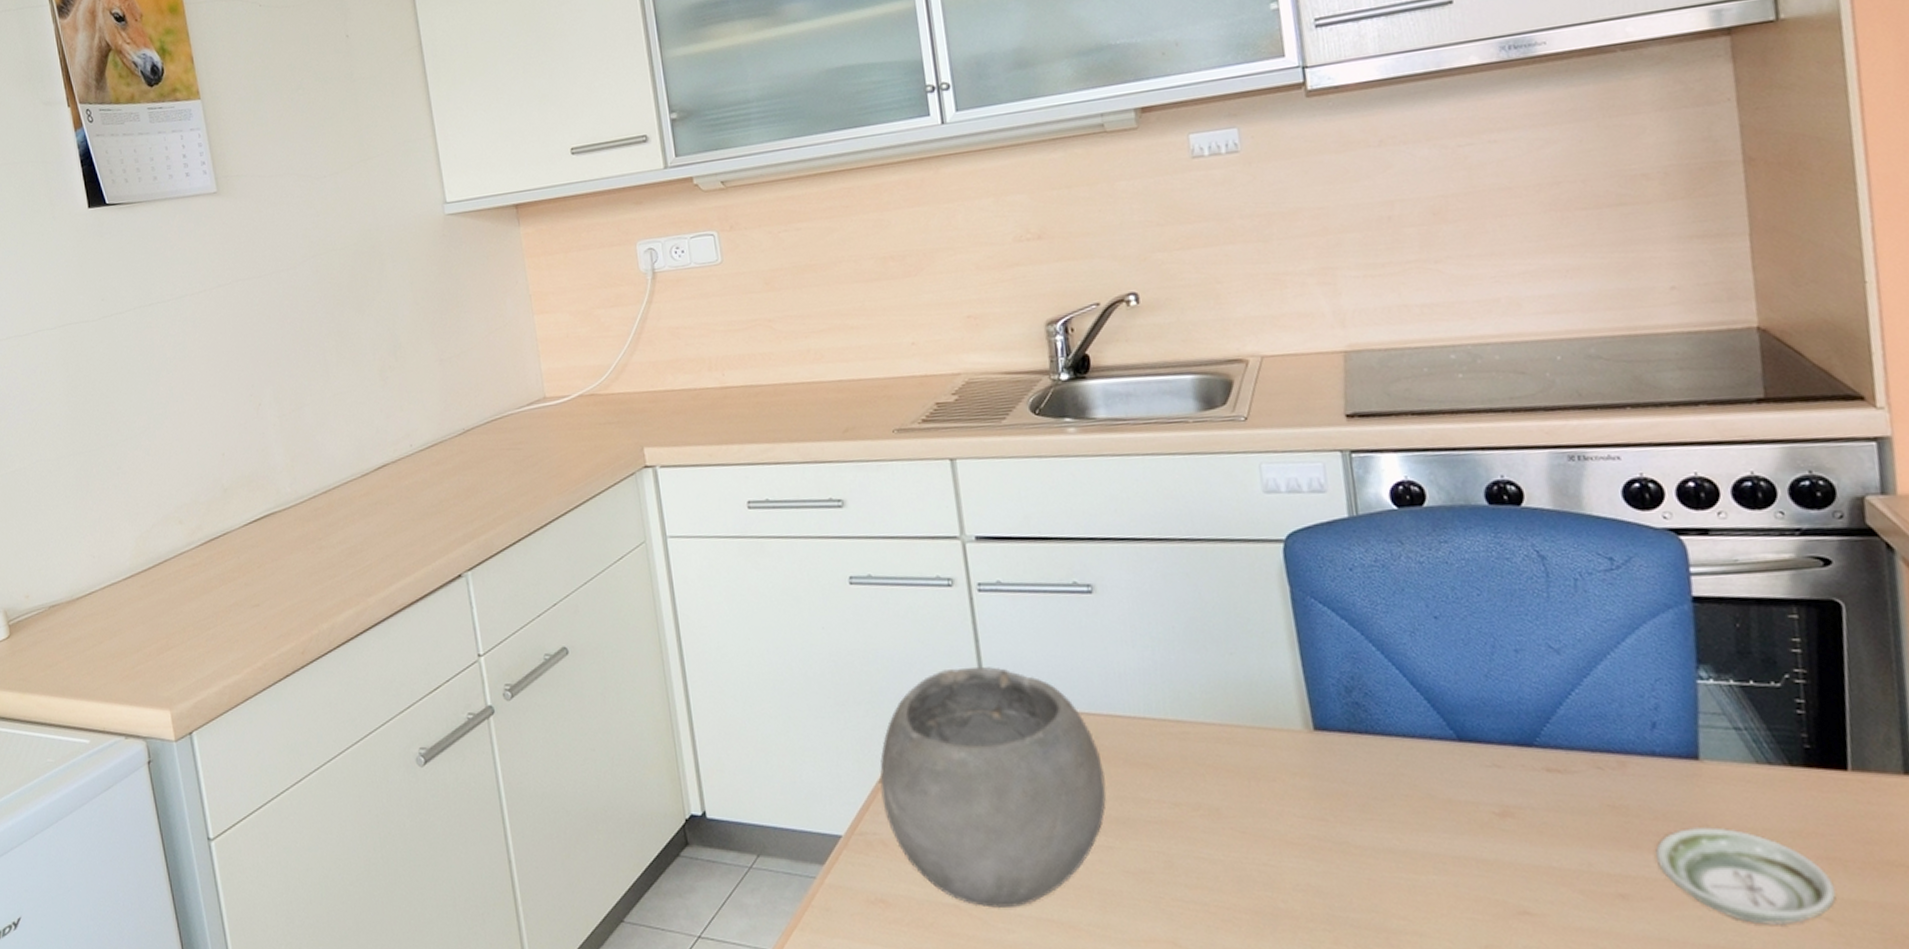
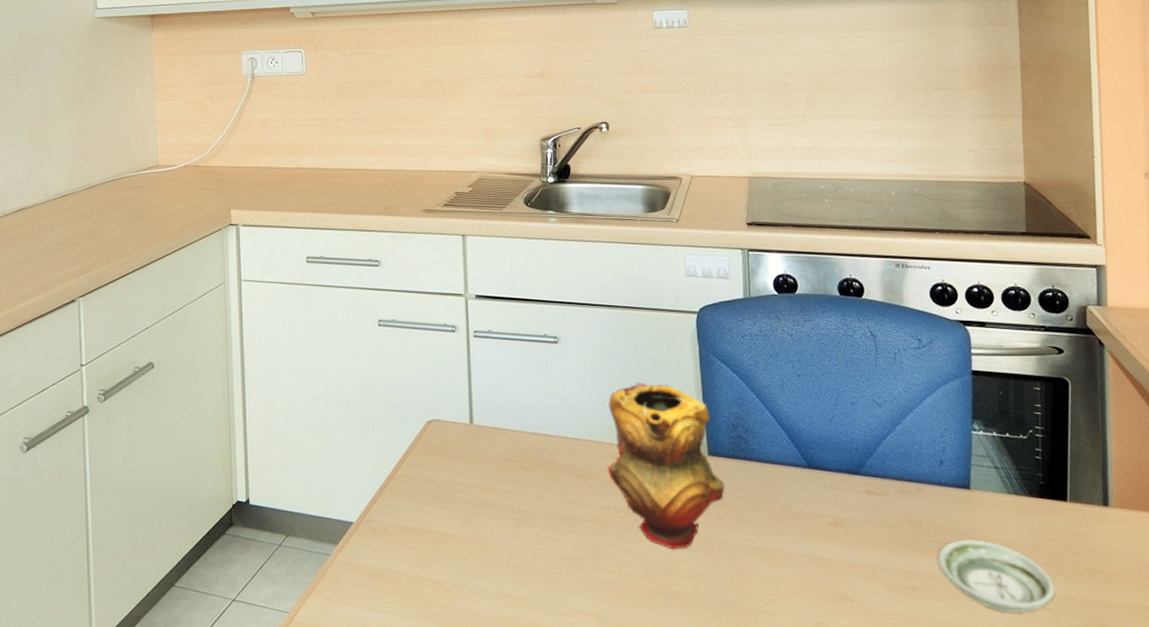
bowl: present [880,666,1106,909] -> none [387,394,555,585]
teapot: none [1169,638,1341,856] -> present [607,383,725,550]

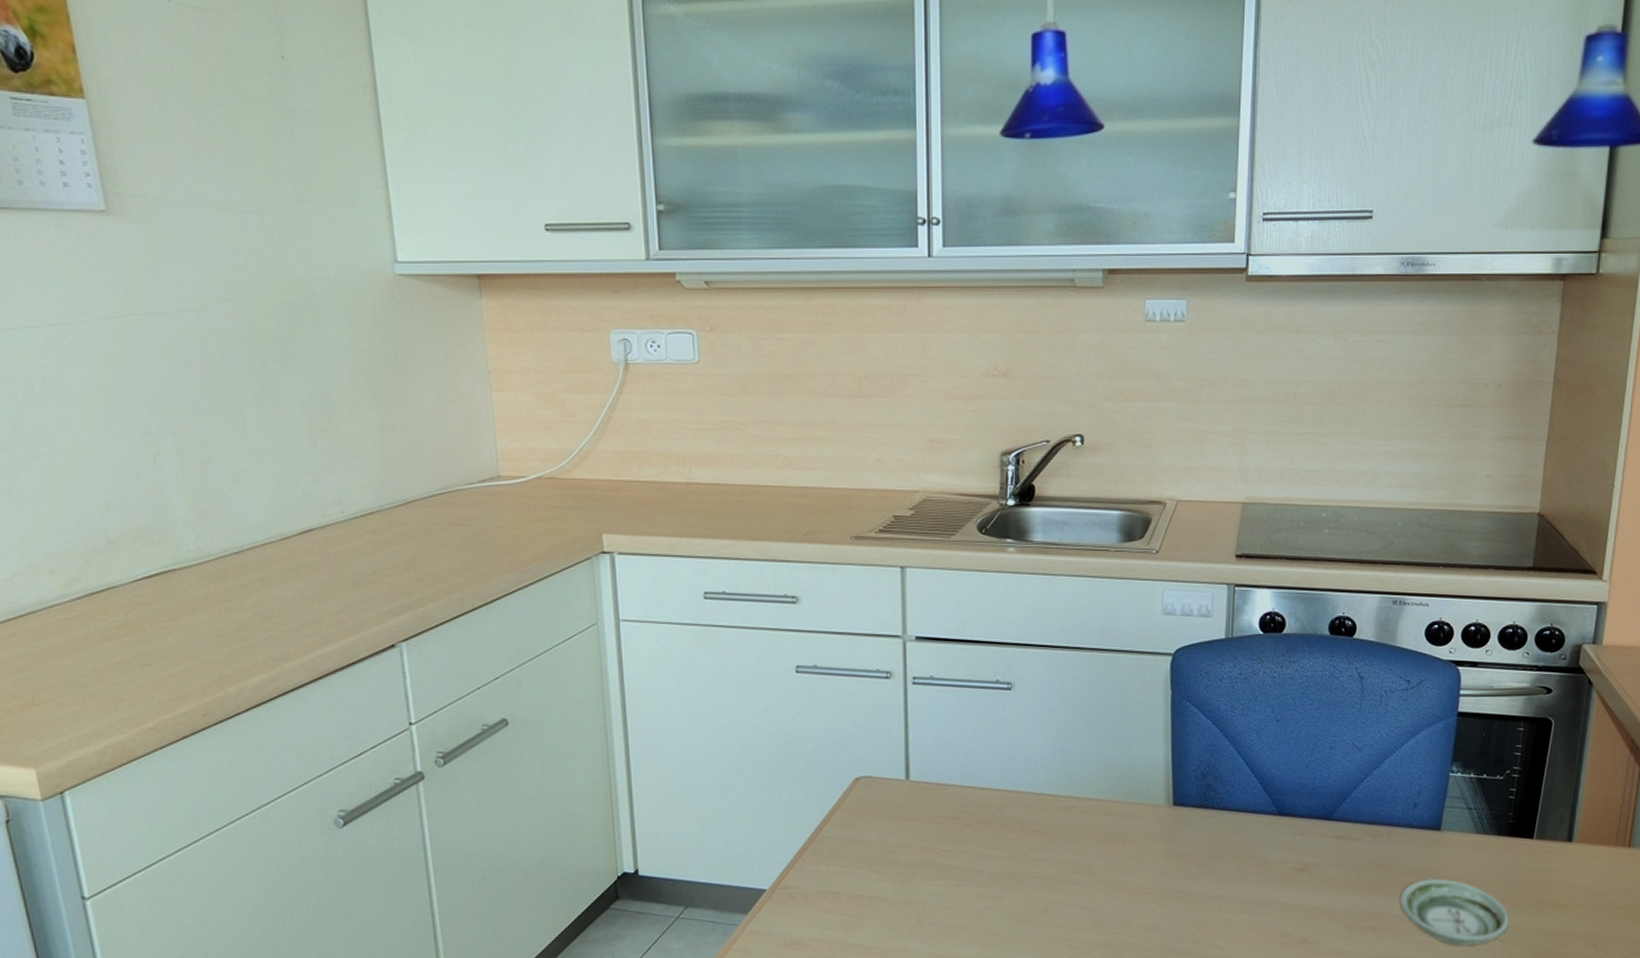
teapot: present [607,383,725,550] -> none [1061,731,1189,902]

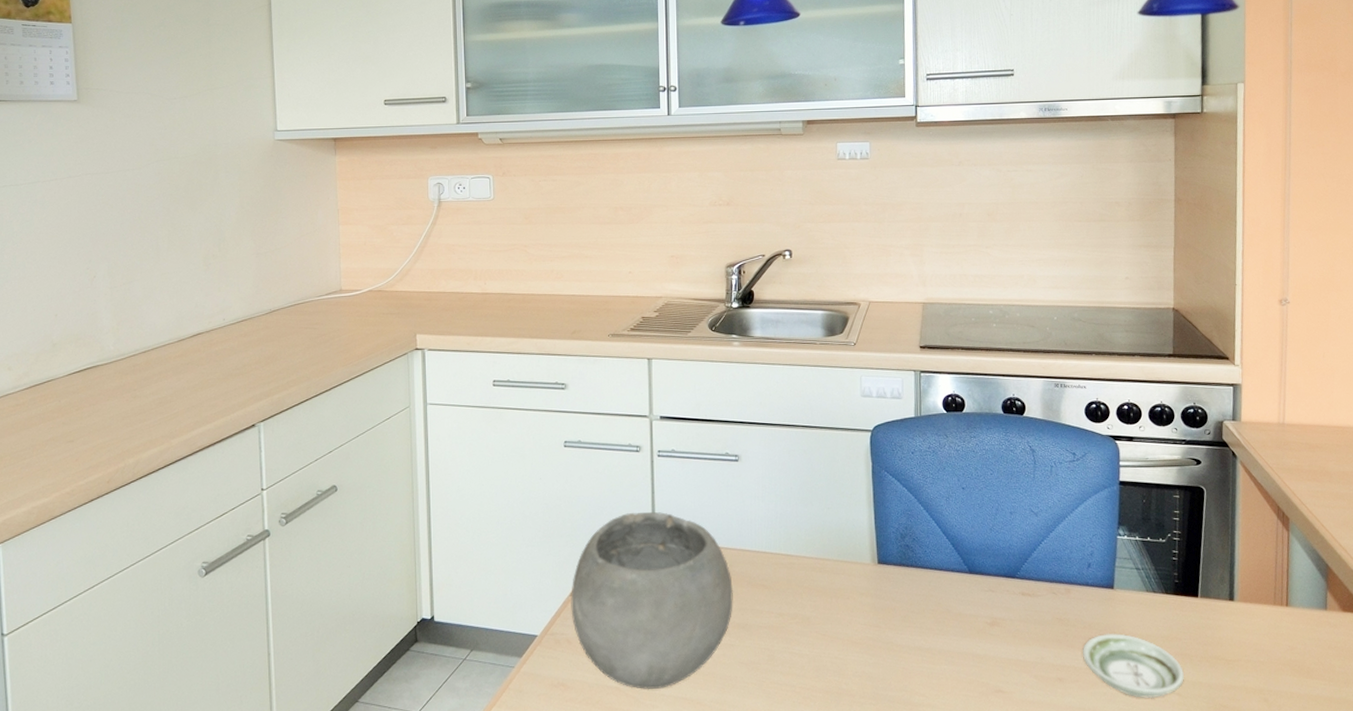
bowl: none [806,748,1002,948] -> present [571,511,733,690]

